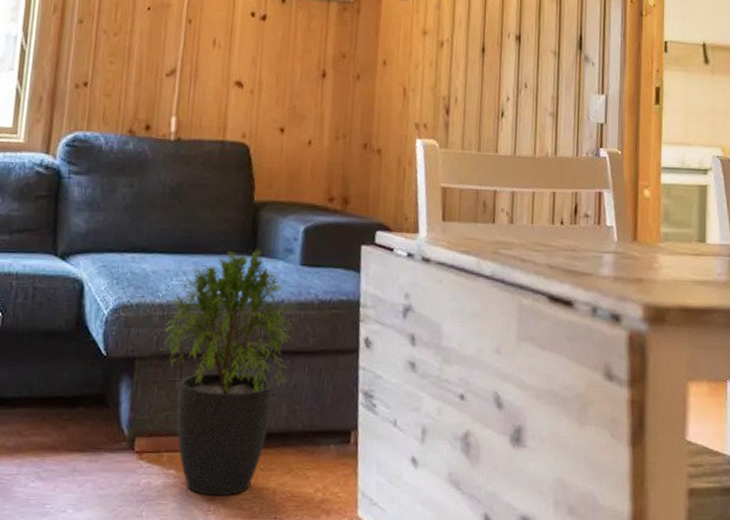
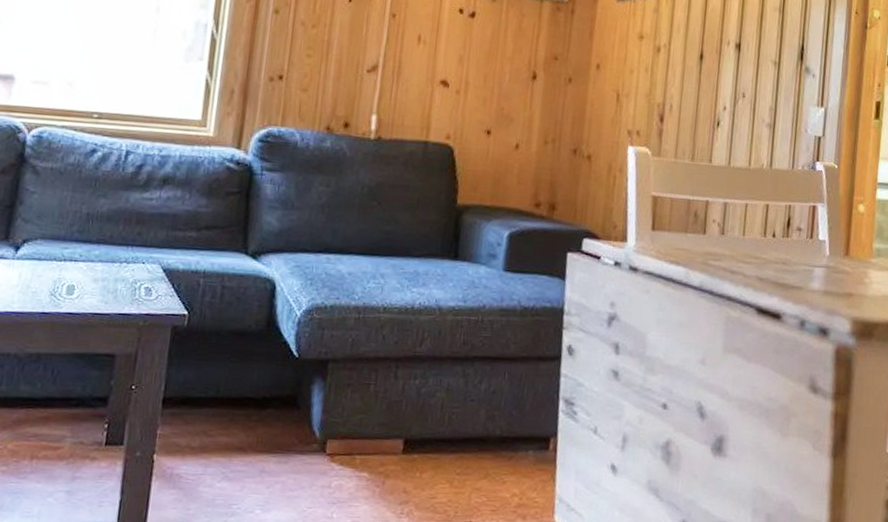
potted plant: present [161,248,294,496] -> none [355,253,495,500]

